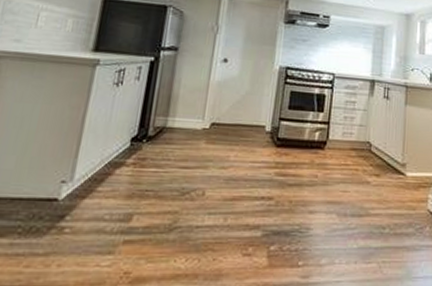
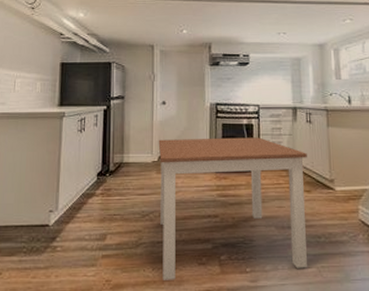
dining table: none [197,103,381,274] -> present [158,137,307,280]

